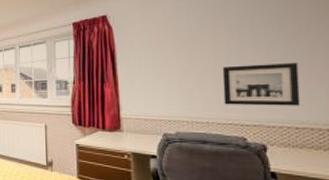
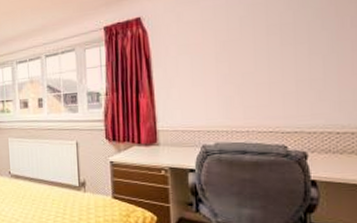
wall art: present [222,63,301,106] -> none [263,63,342,112]

